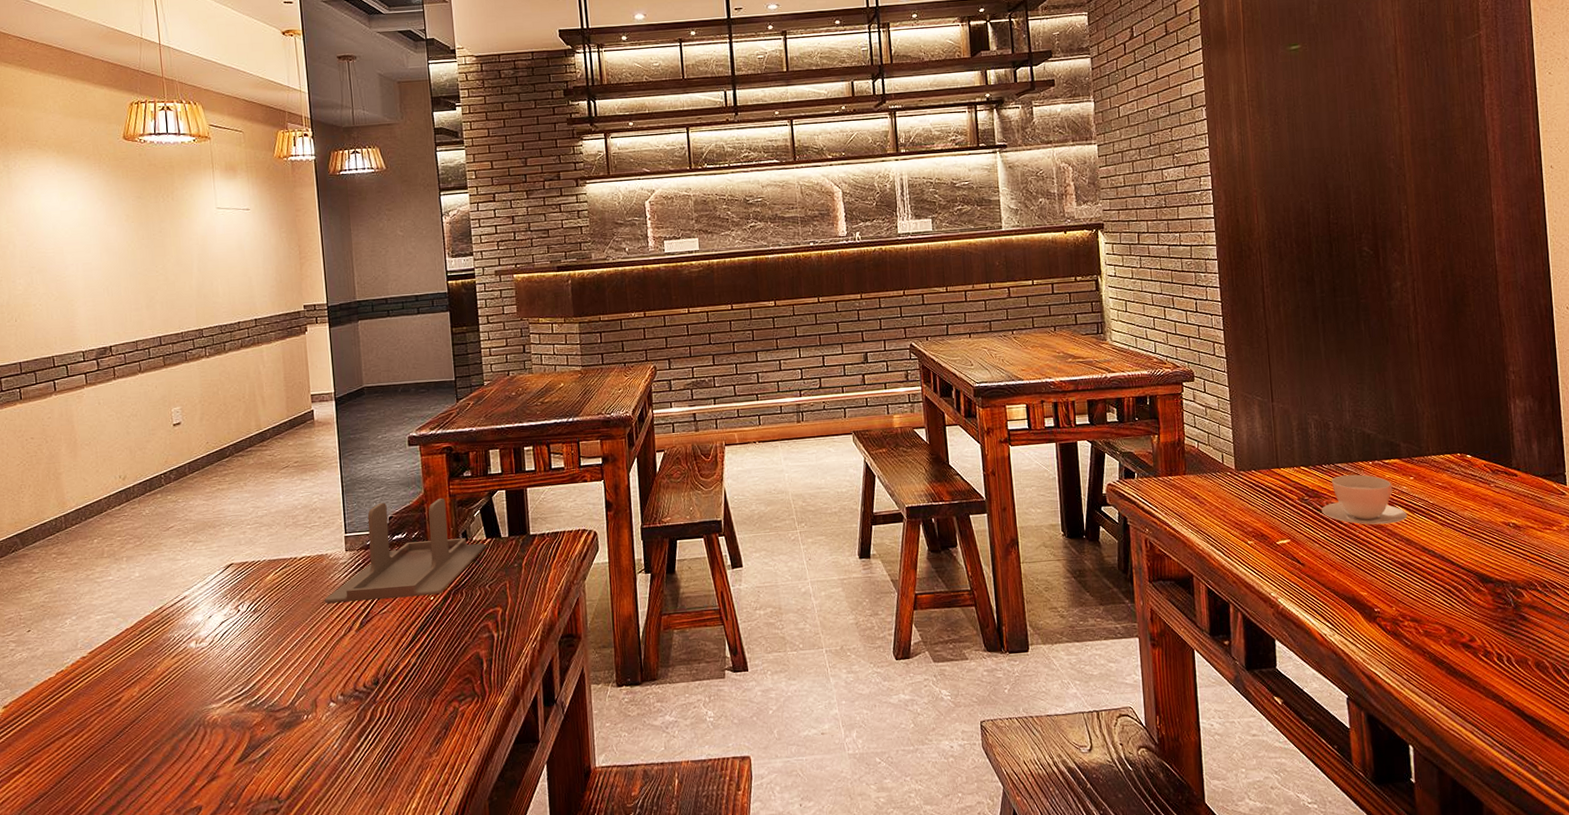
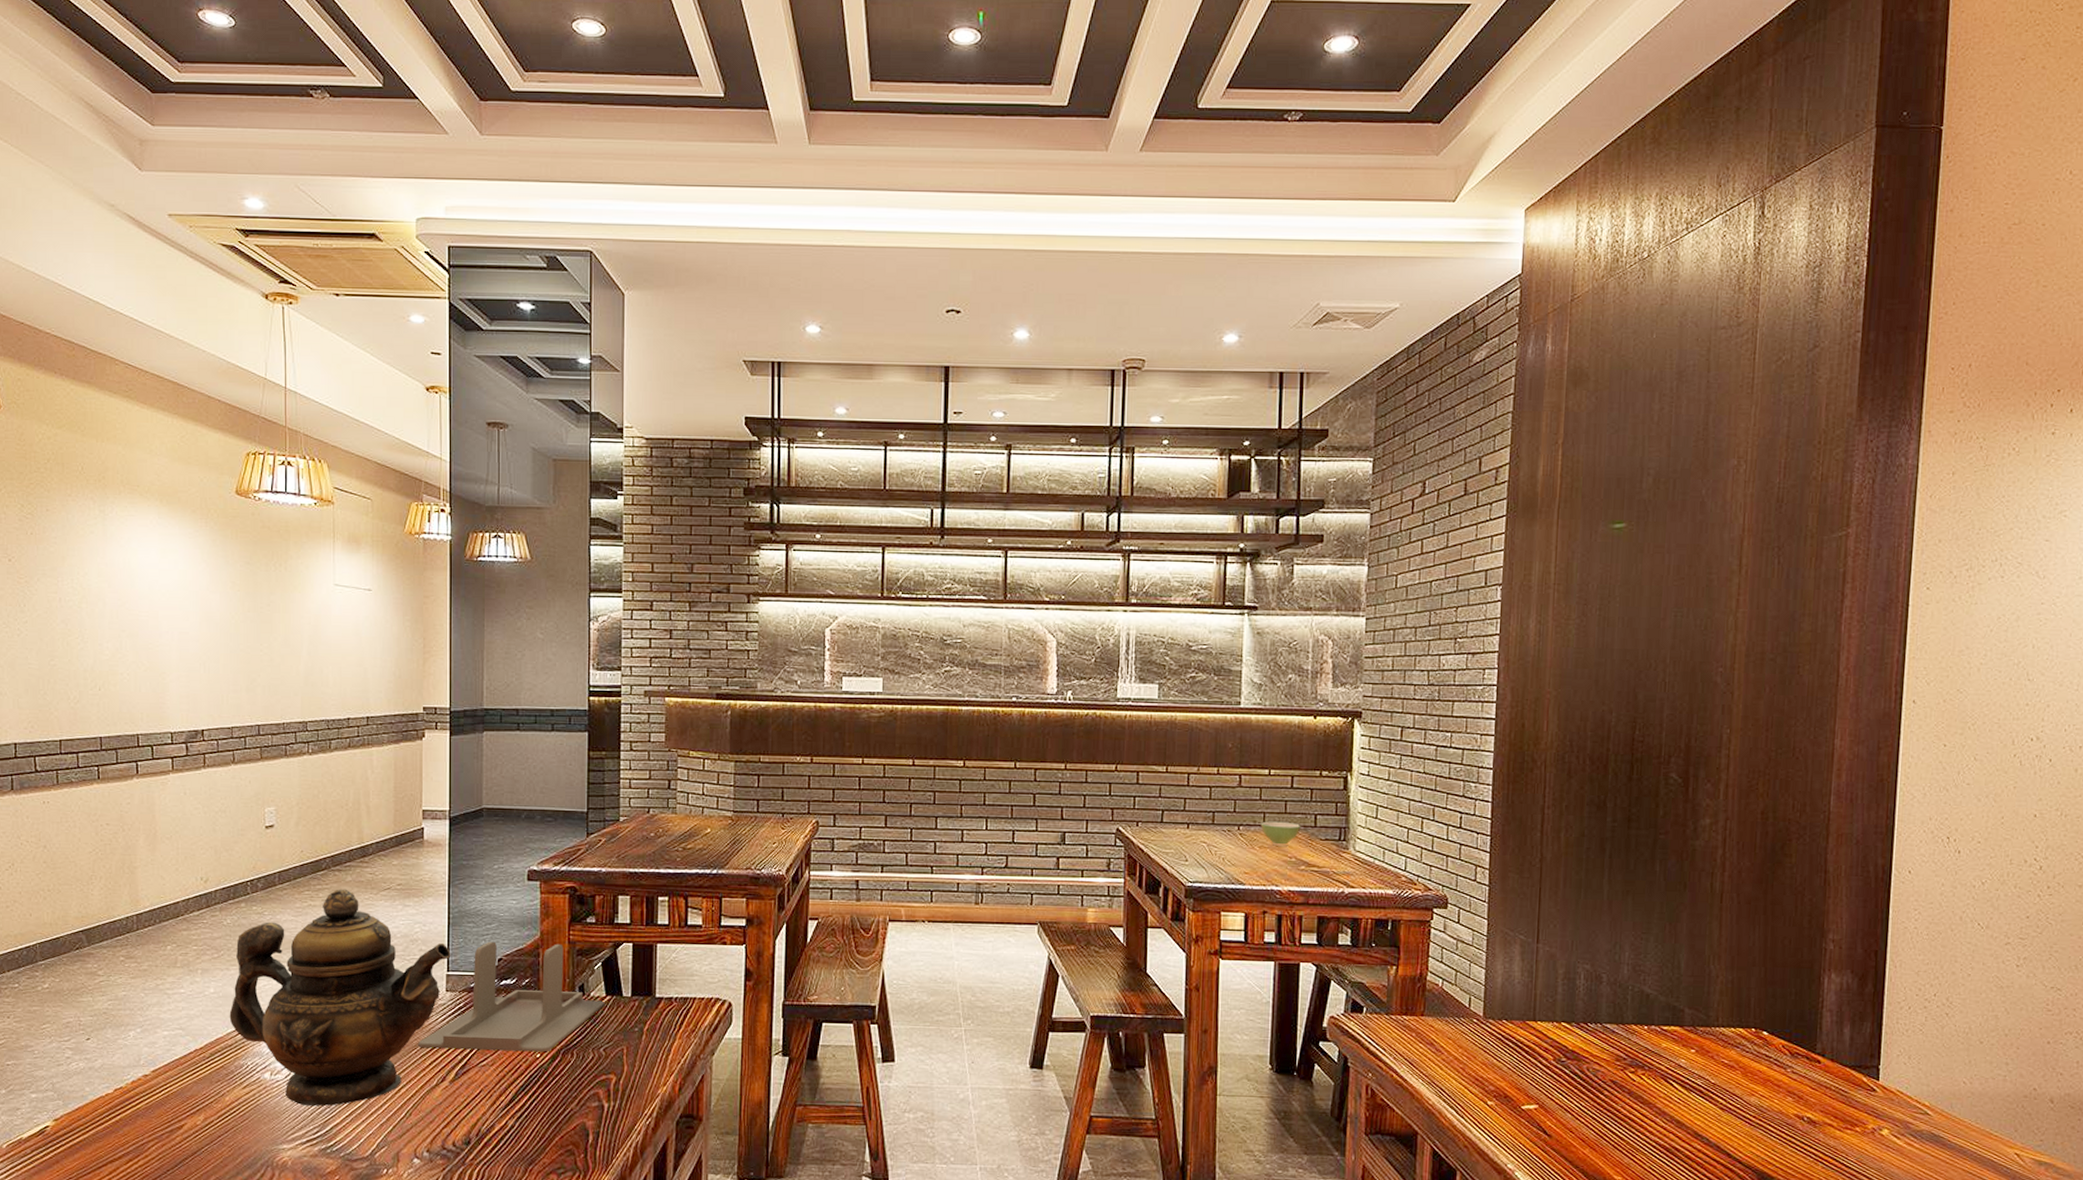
teapot: none [154,471,347,667] -> present [229,889,451,1106]
bowl: none [1030,323,1065,344] -> present [1260,821,1301,846]
teacup: present [1321,474,1408,525] -> none [1579,1038,1683,1101]

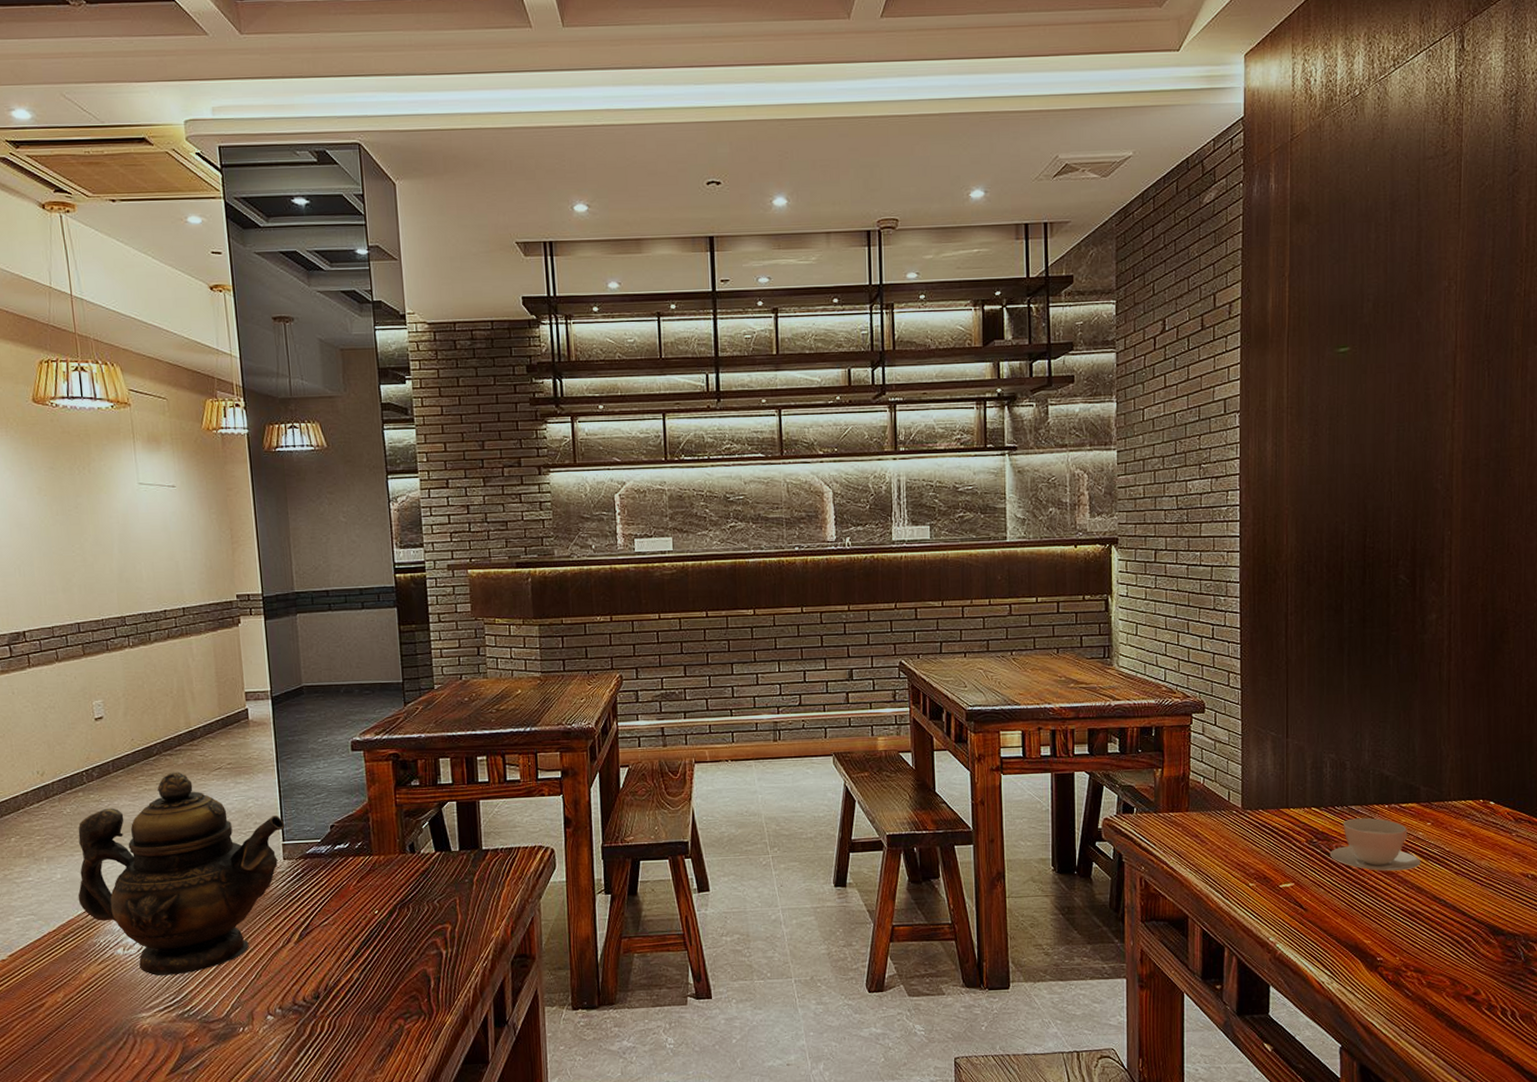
napkin holder: present [417,941,605,1052] -> none [260,807,435,914]
bowl: present [1260,821,1301,846] -> none [1031,644,1068,667]
teacup: none [1579,1038,1683,1101] -> present [1330,818,1421,872]

